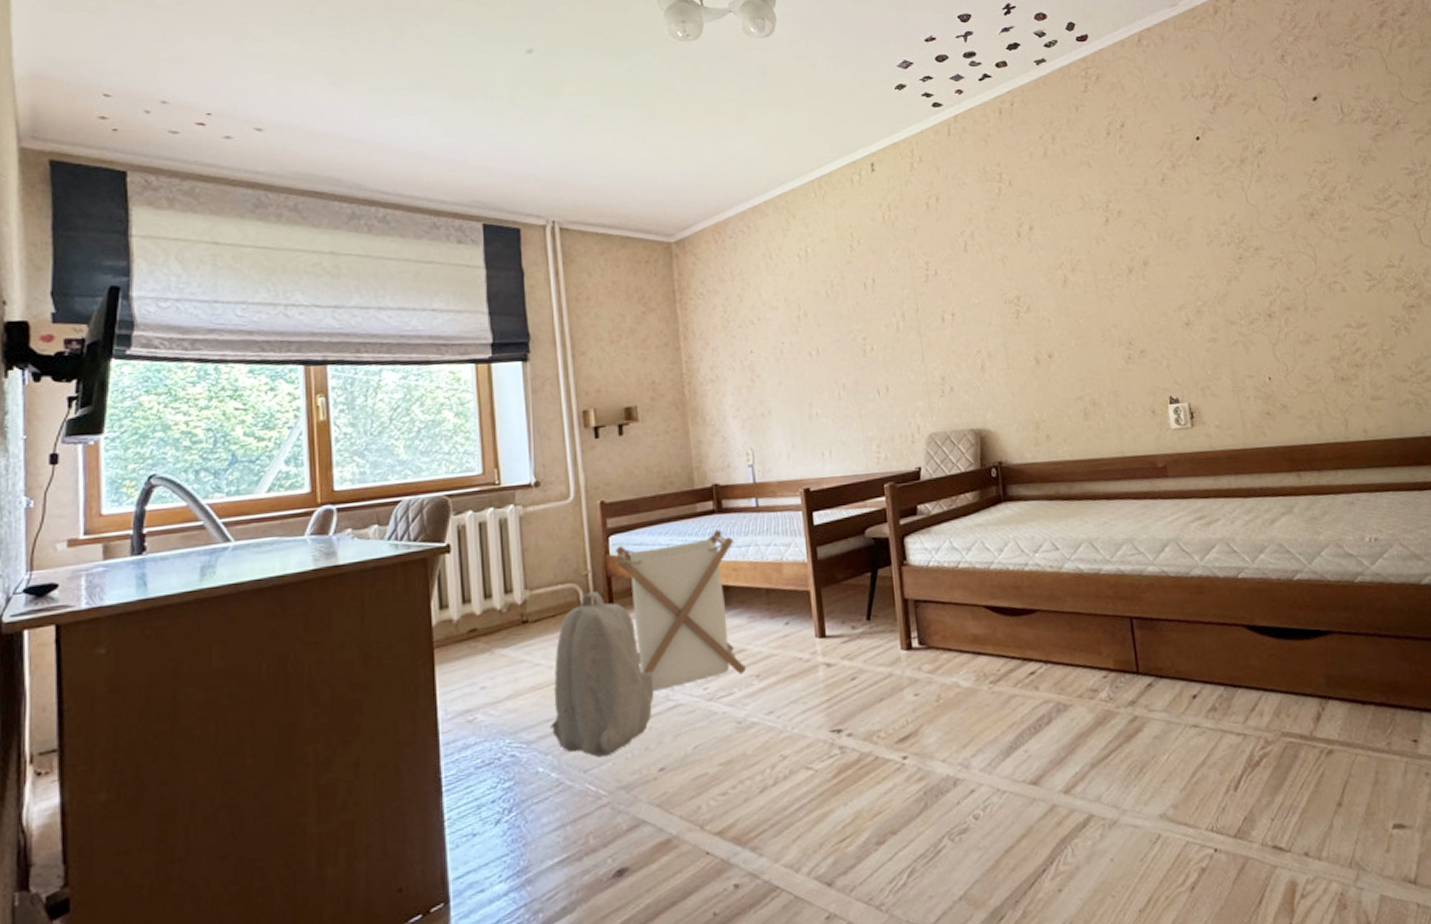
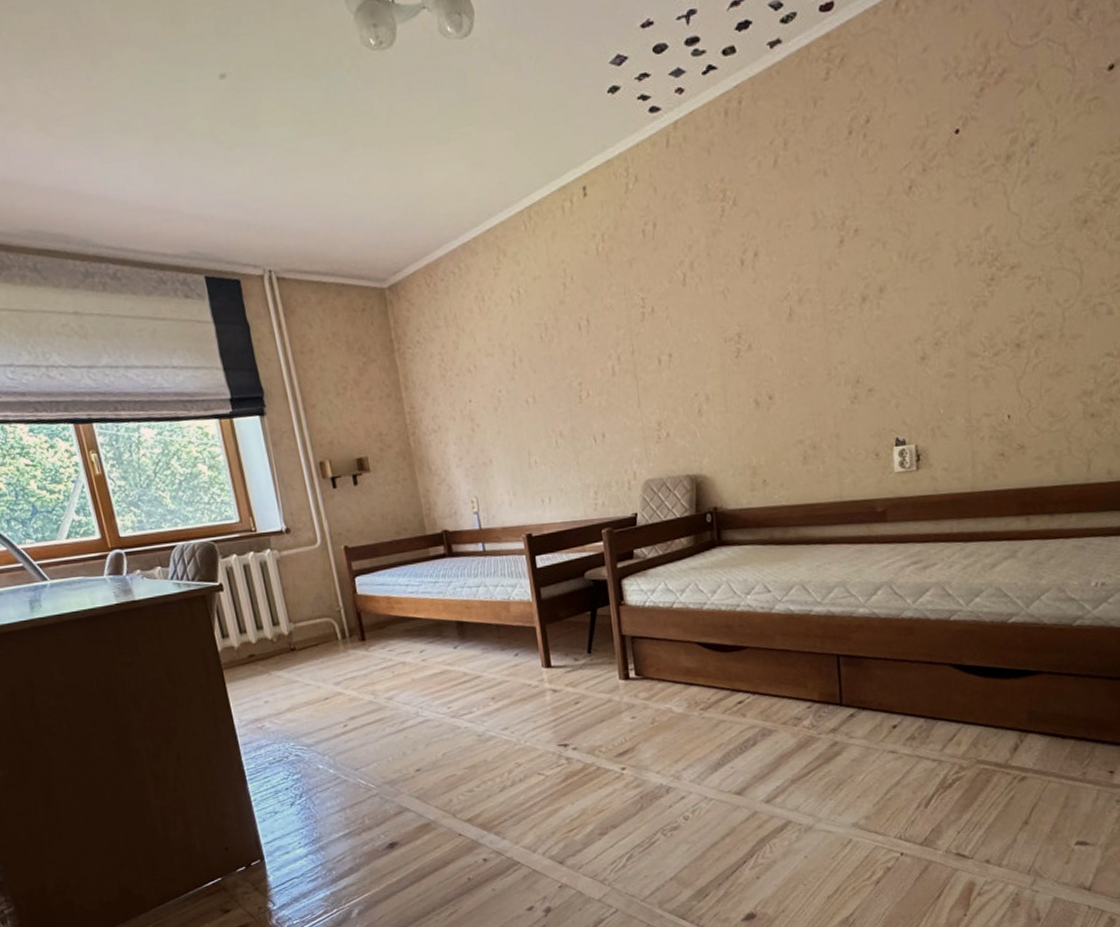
backpack: present [550,590,655,758] -> none [321,624,407,759]
laundry basket: present [615,530,746,691] -> none [362,572,482,708]

